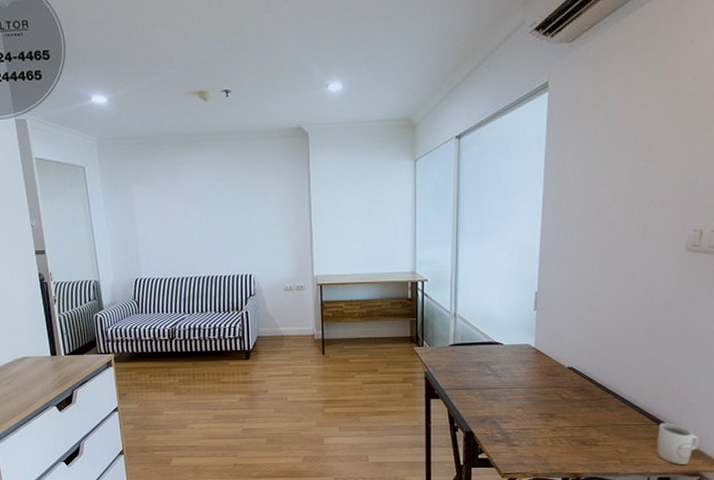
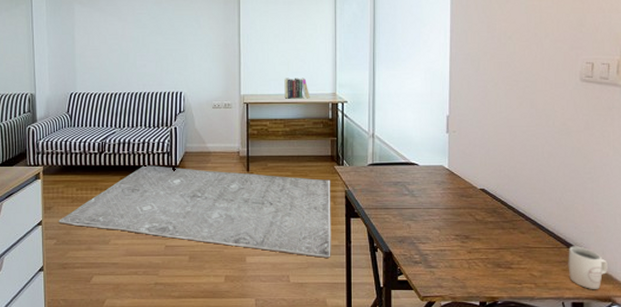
rug: none [134,350,410,438] -> present [58,165,331,258]
books: none [360,256,388,279] -> present [284,77,310,99]

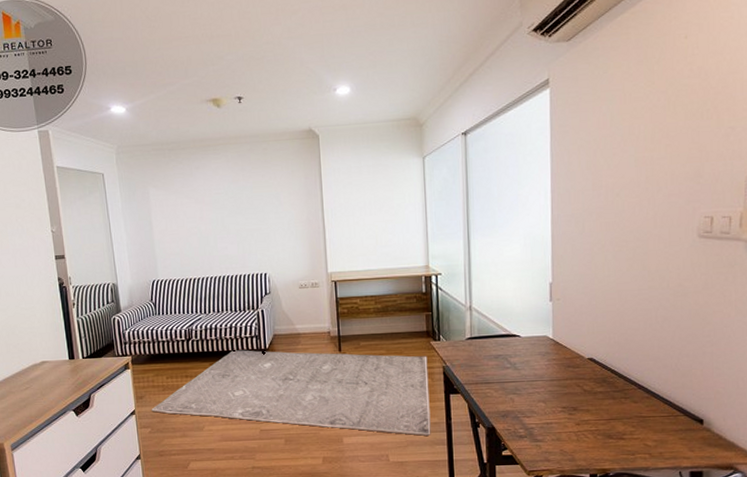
books: present [284,77,310,99] -> none [373,251,402,274]
mug: present [568,246,608,289] -> none [685,413,729,457]

